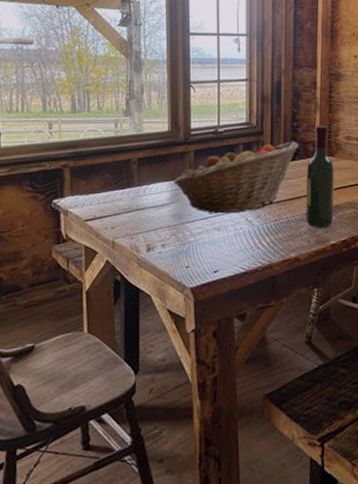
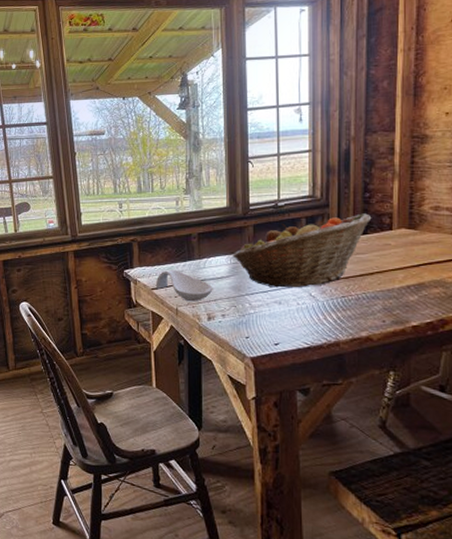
spoon rest: none [89,198,153,233] -> present [155,269,213,302]
wine bottle: present [305,125,334,228] -> none [380,195,417,307]

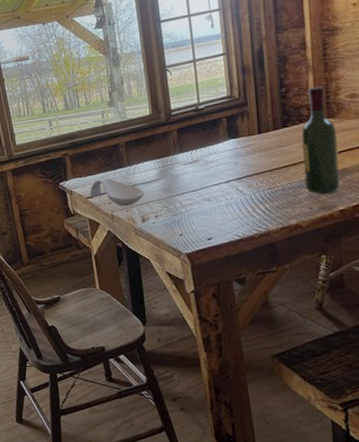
fruit basket: present [233,213,372,288] -> none [160,107,290,186]
wine bottle: none [380,195,417,307] -> present [301,86,340,194]

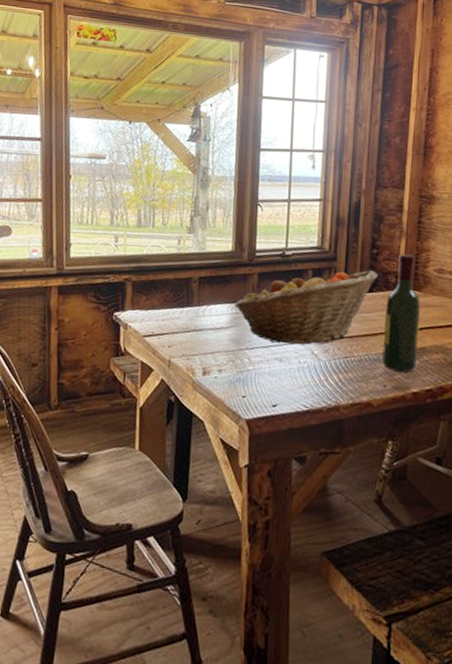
spoon rest: present [89,178,144,207] -> none [147,315,211,354]
fruit basket: none [160,107,290,186] -> present [234,270,378,345]

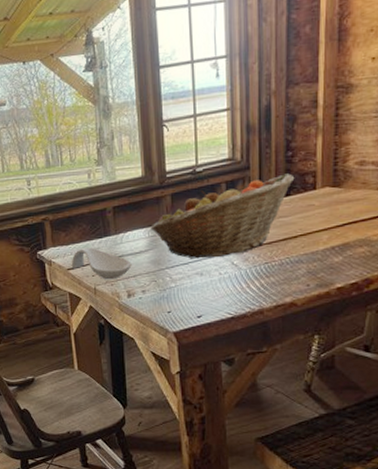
spoon rest: none [147,315,211,354] -> present [71,247,132,280]
wine bottle: present [382,254,420,373] -> none [303,150,341,270]

